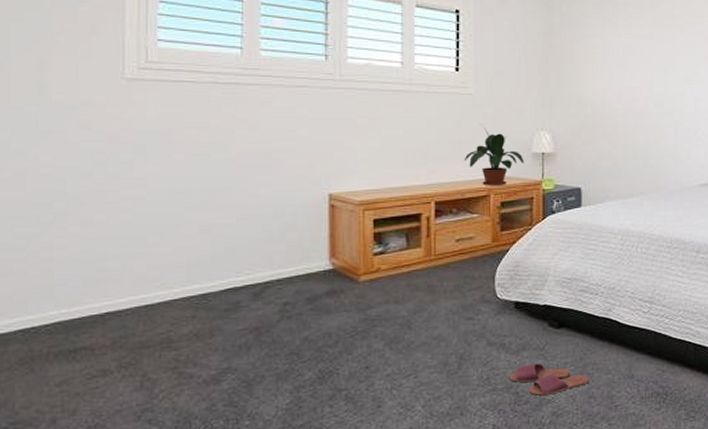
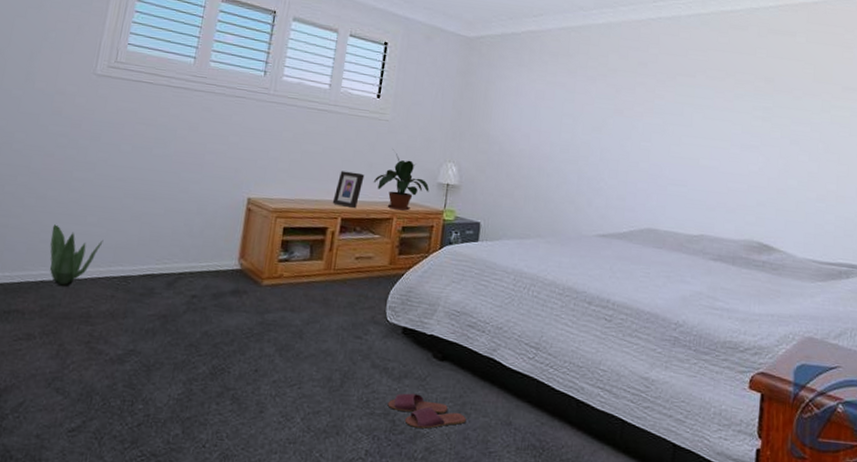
plant: none [109,250,171,316] -> present [50,224,104,287]
picture frame: none [423,152,454,190] -> present [332,171,365,208]

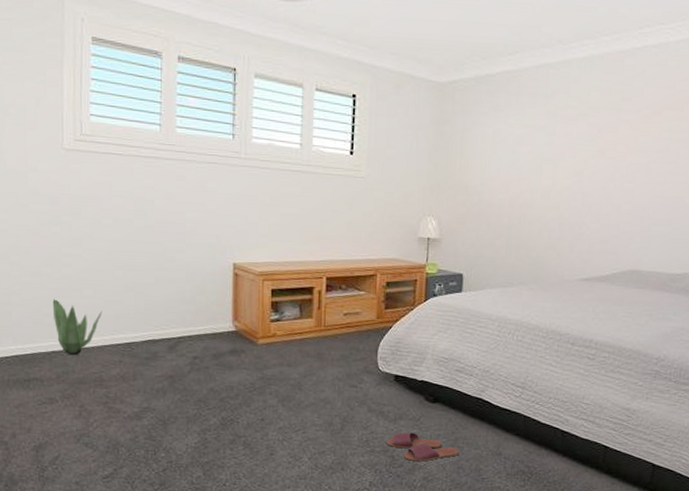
picture frame: present [332,171,365,208] -> none [316,231,345,267]
potted plant: present [373,149,430,211] -> none [354,206,411,267]

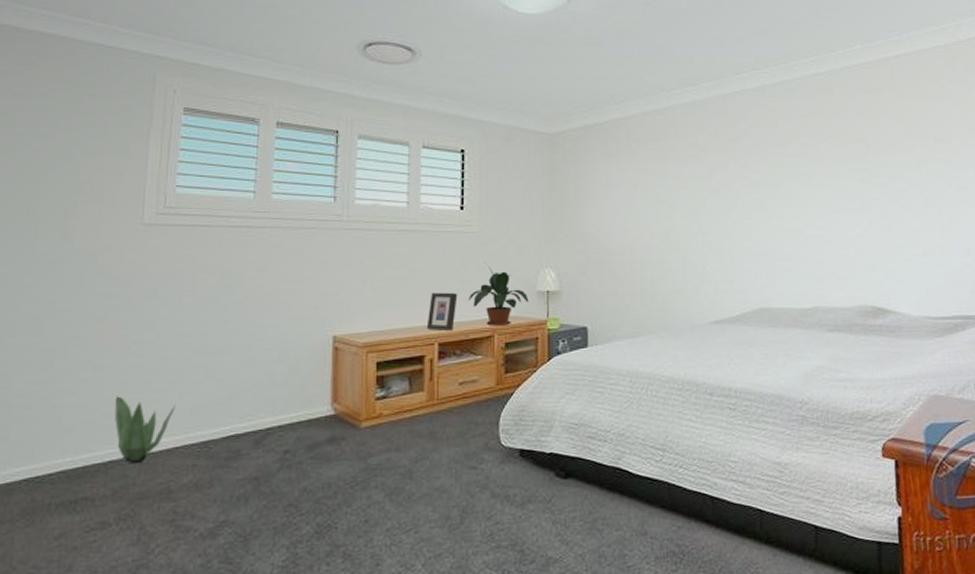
picture frame: none [316,231,345,267] -> present [426,292,458,331]
potted plant: none [354,206,411,267] -> present [468,262,529,326]
slippers: present [386,432,459,462] -> none [514,518,599,554]

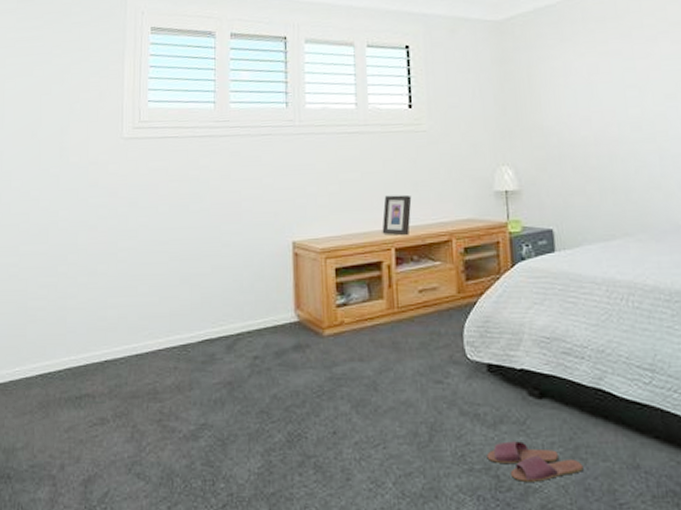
plant: present [115,396,176,464] -> none [108,299,157,365]
potted plant: present [468,262,529,326] -> none [422,162,487,230]
slippers: none [514,518,599,554] -> present [487,441,584,482]

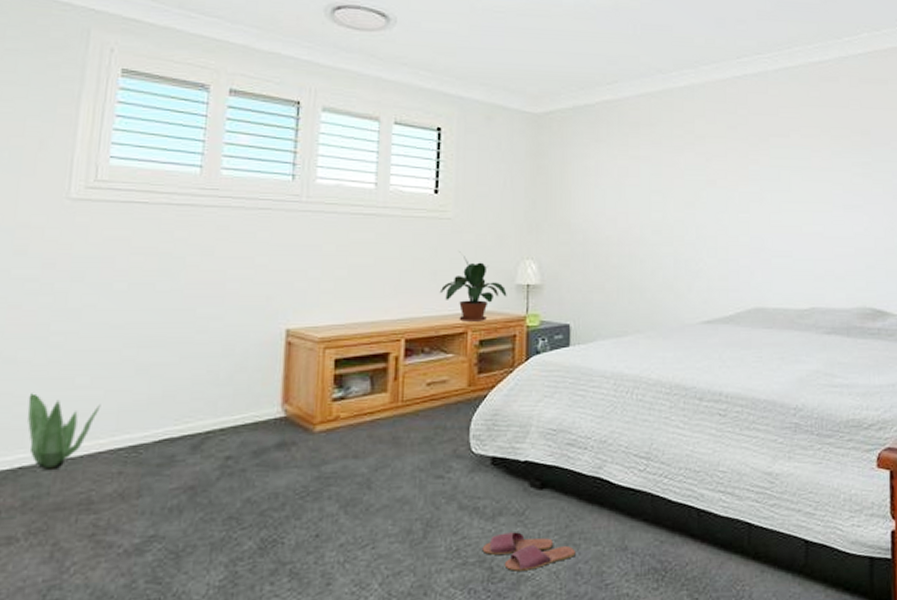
plant: none [108,299,157,365] -> present [28,393,101,471]
picture frame: present [382,194,412,235] -> none [392,283,429,325]
potted plant: none [422,162,487,230] -> present [439,251,507,322]

